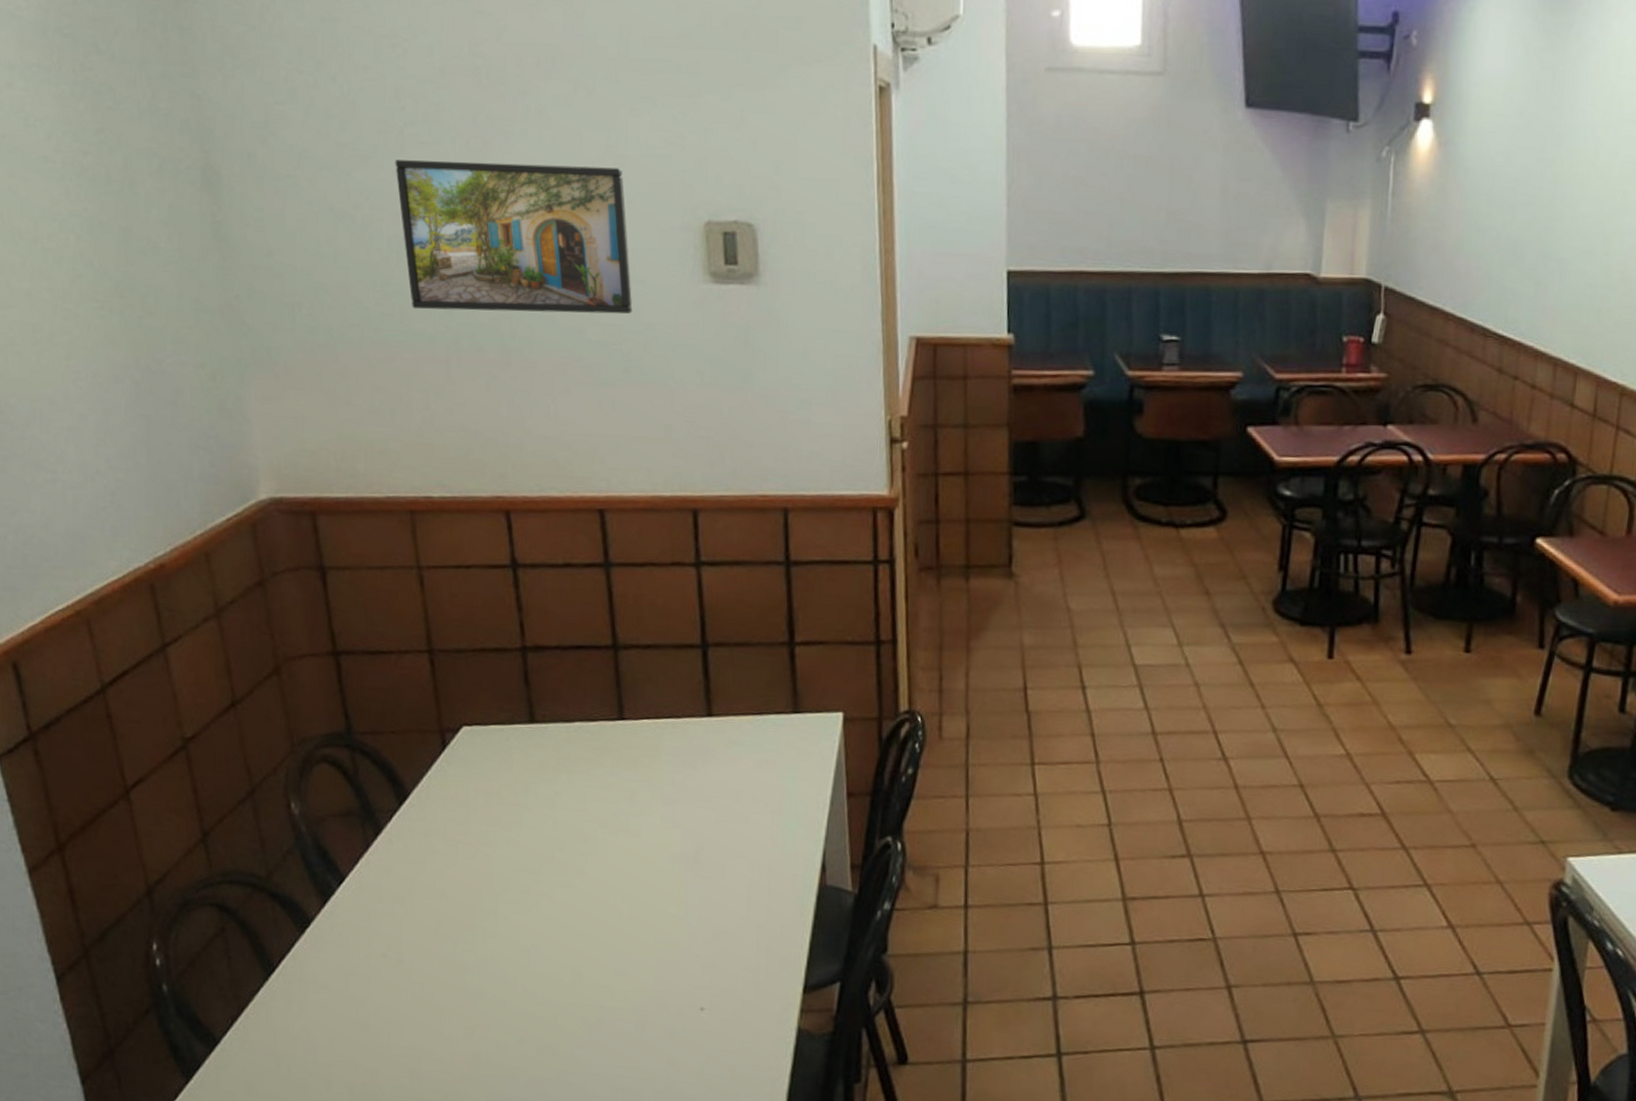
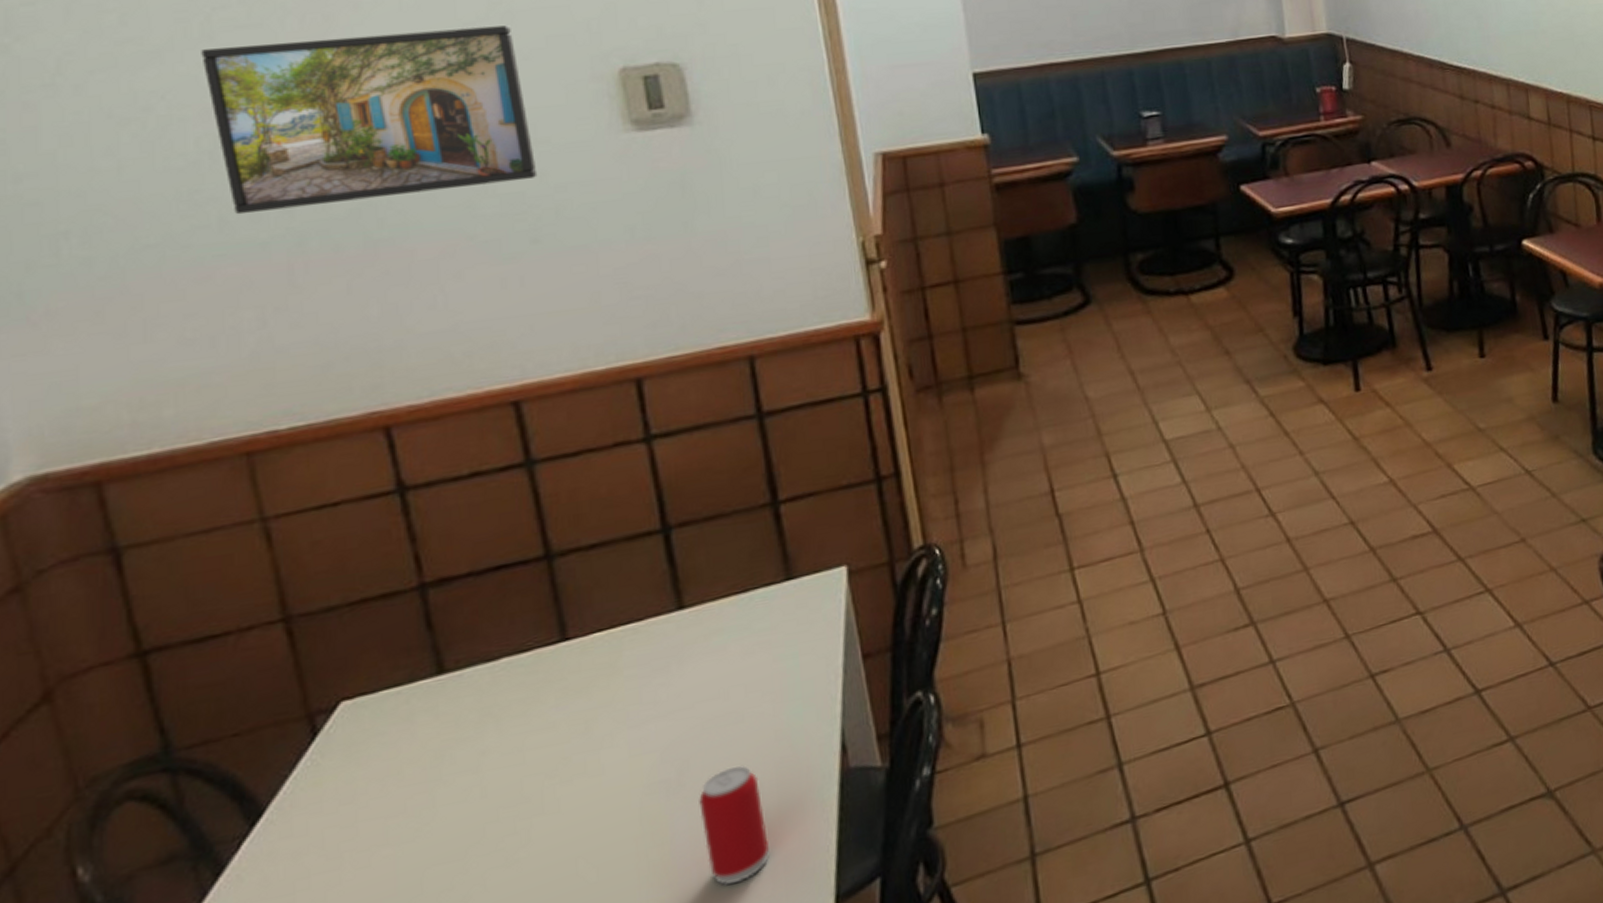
beverage can: none [708,858,757,952] -> present [699,766,769,885]

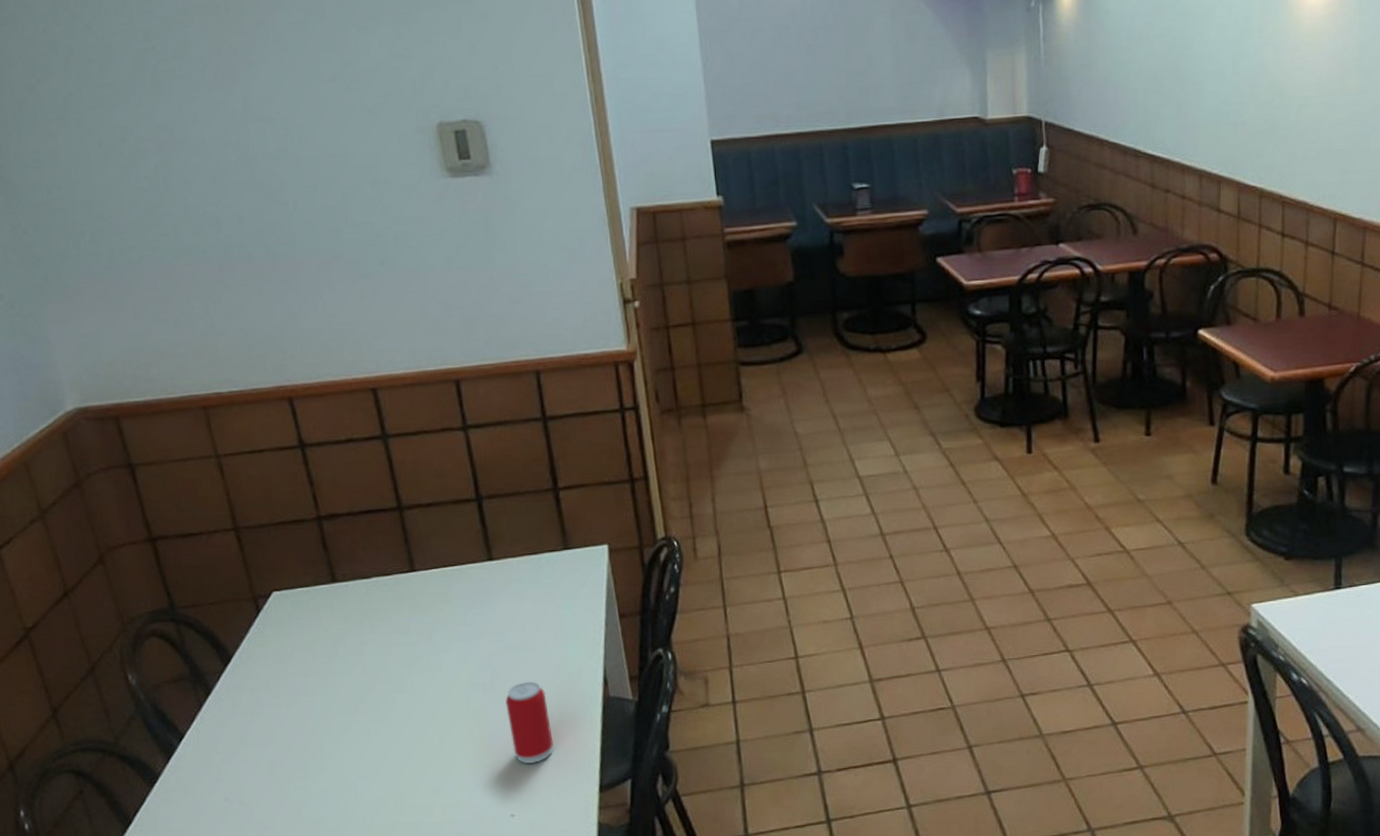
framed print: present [201,25,538,215] -> none [152,83,382,227]

